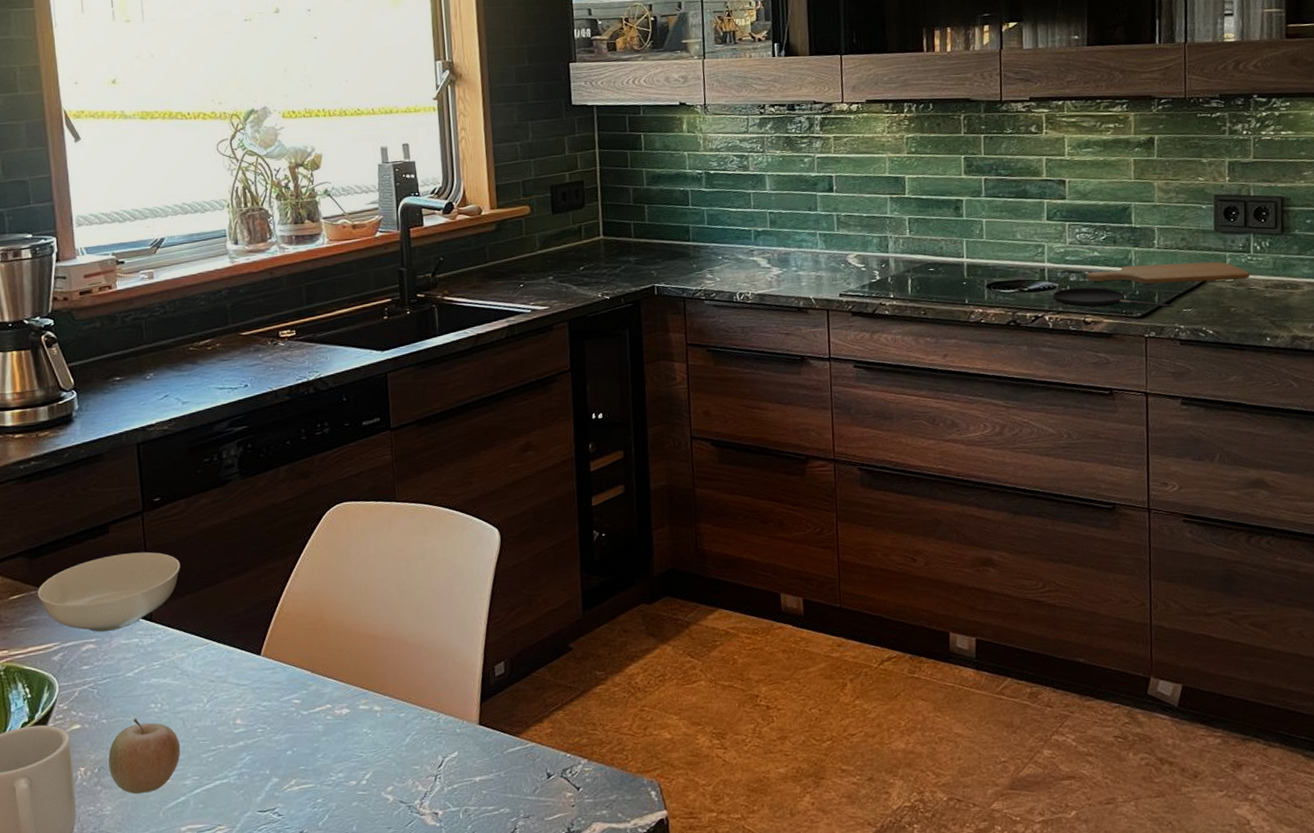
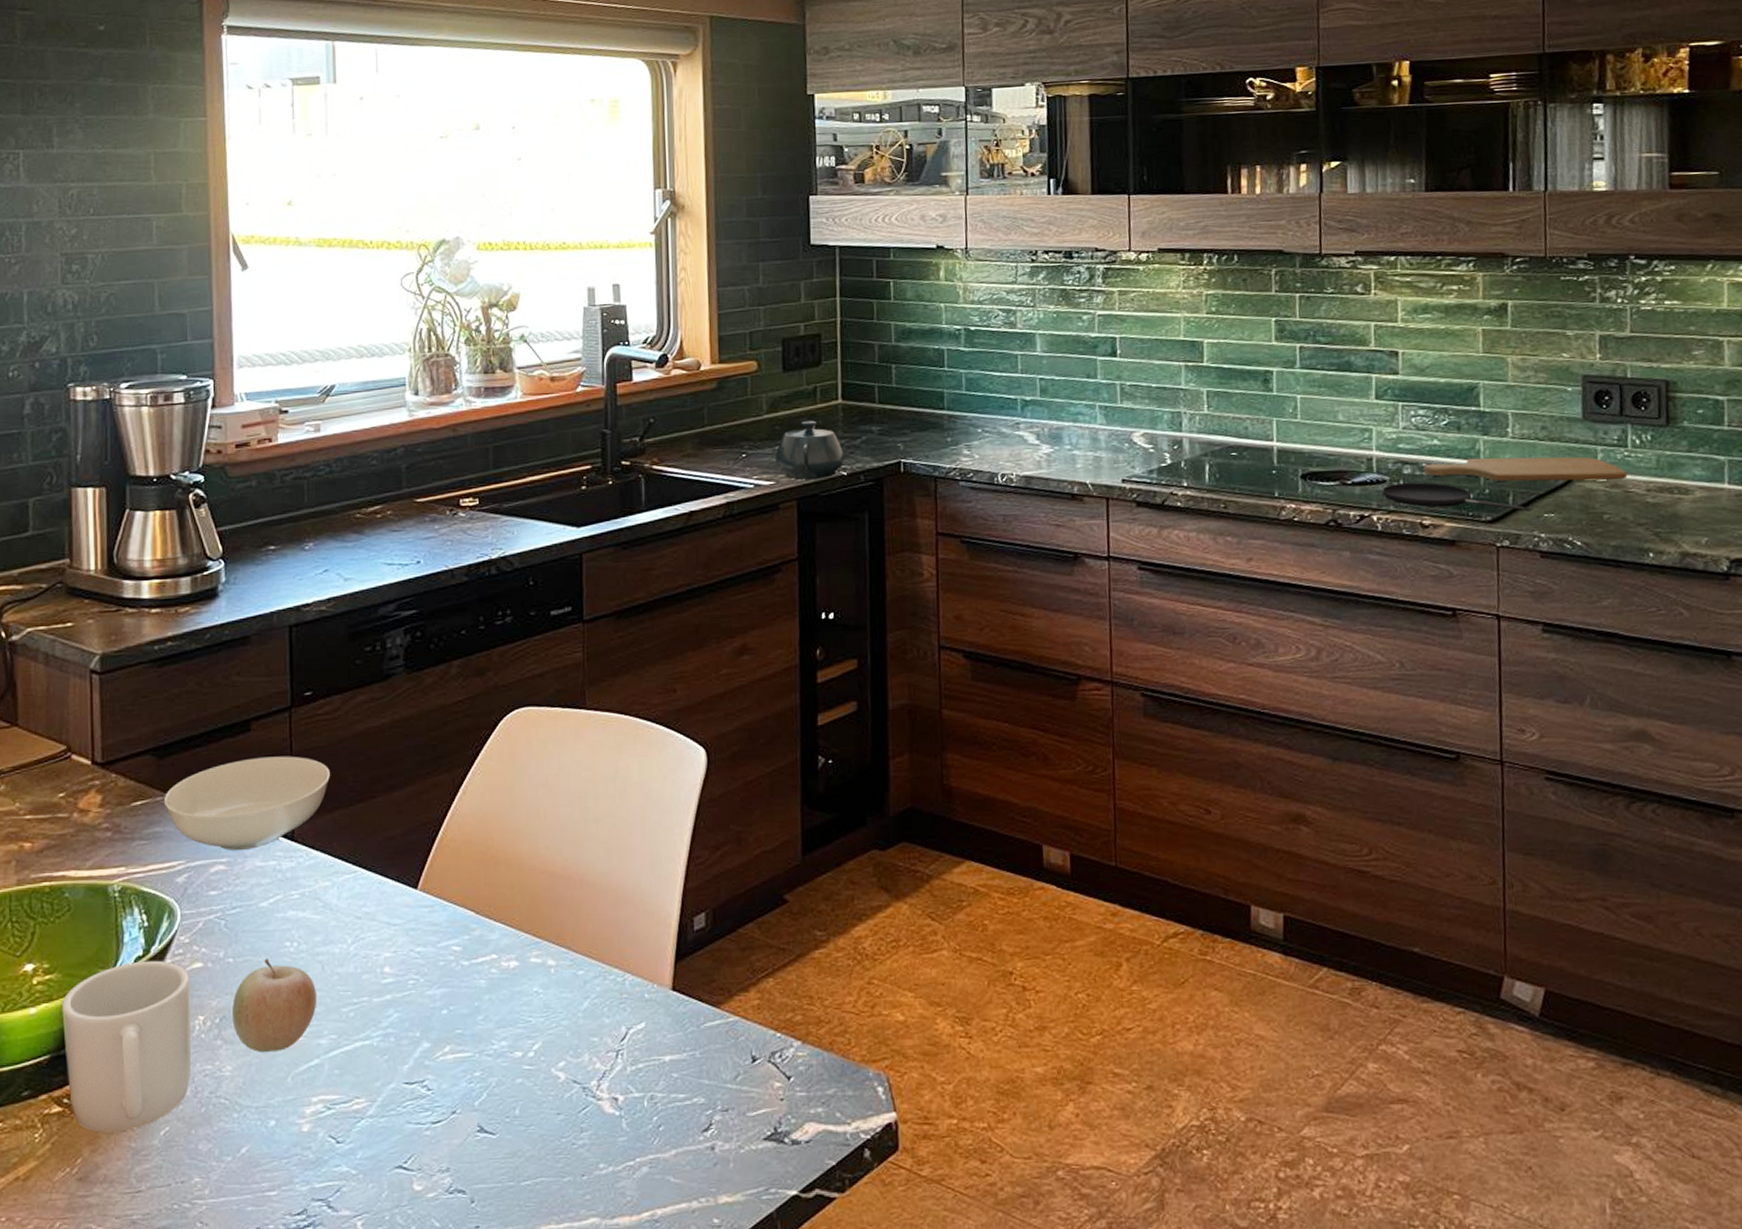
teapot: none [548,254,607,304] -> present [775,420,845,480]

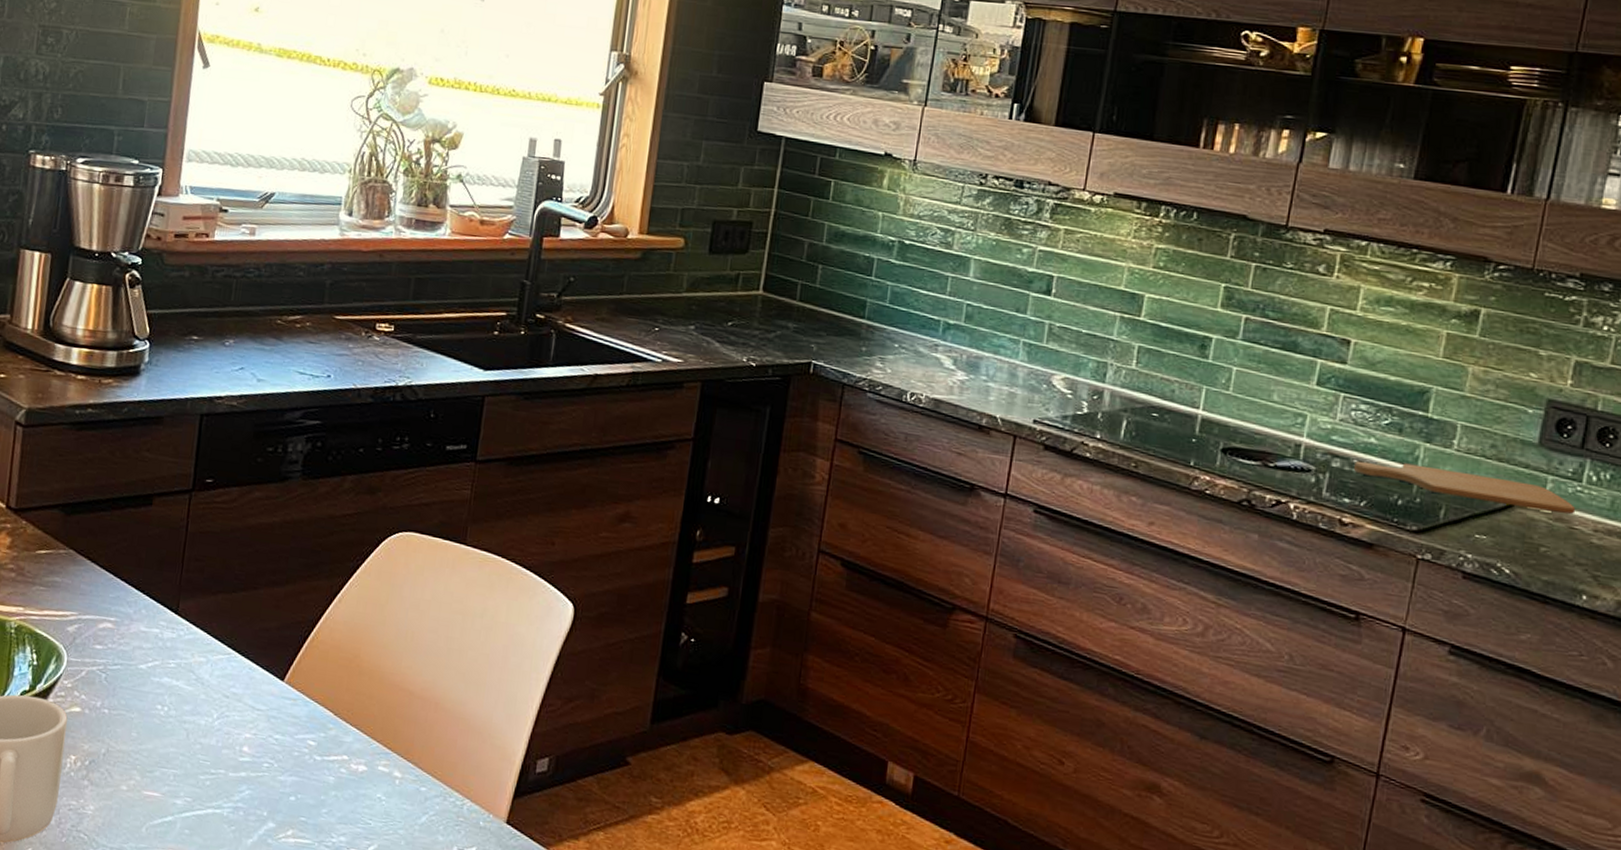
bowl: present [163,756,331,850] -> none [65,530,220,615]
fruit: present [232,958,318,1053] -> none [100,716,180,802]
teapot: present [775,420,845,480] -> none [686,305,756,366]
frying pan: present [1382,482,1532,512] -> none [1305,474,1463,529]

